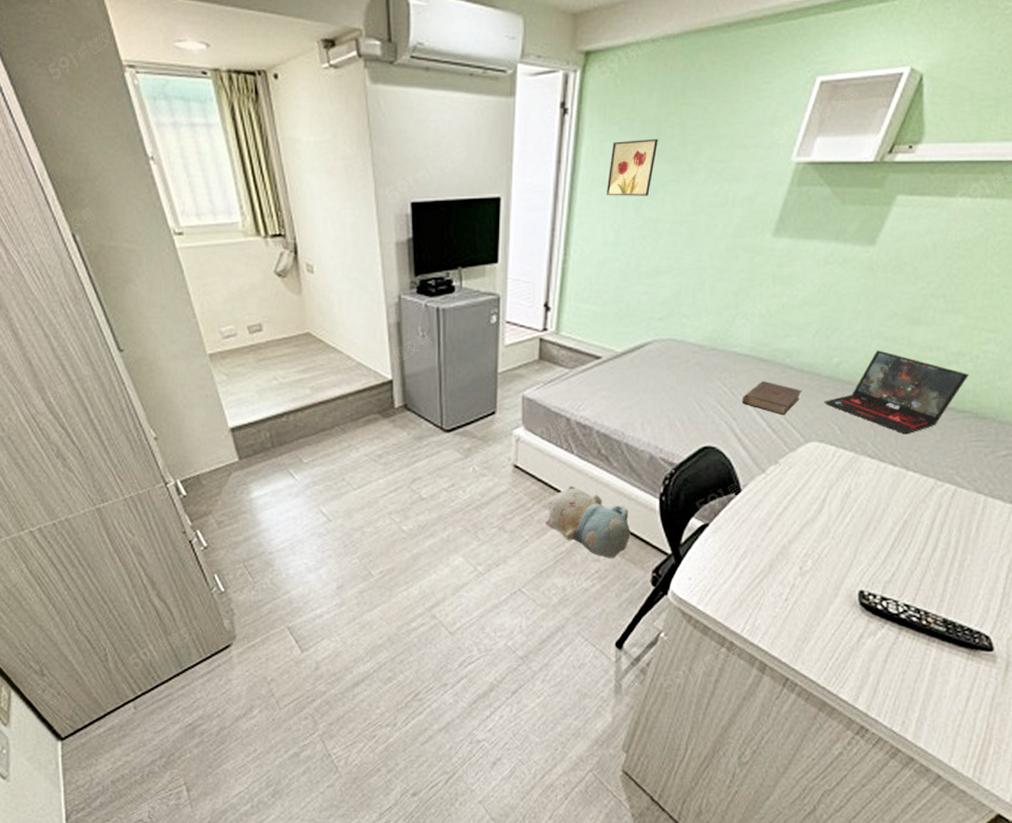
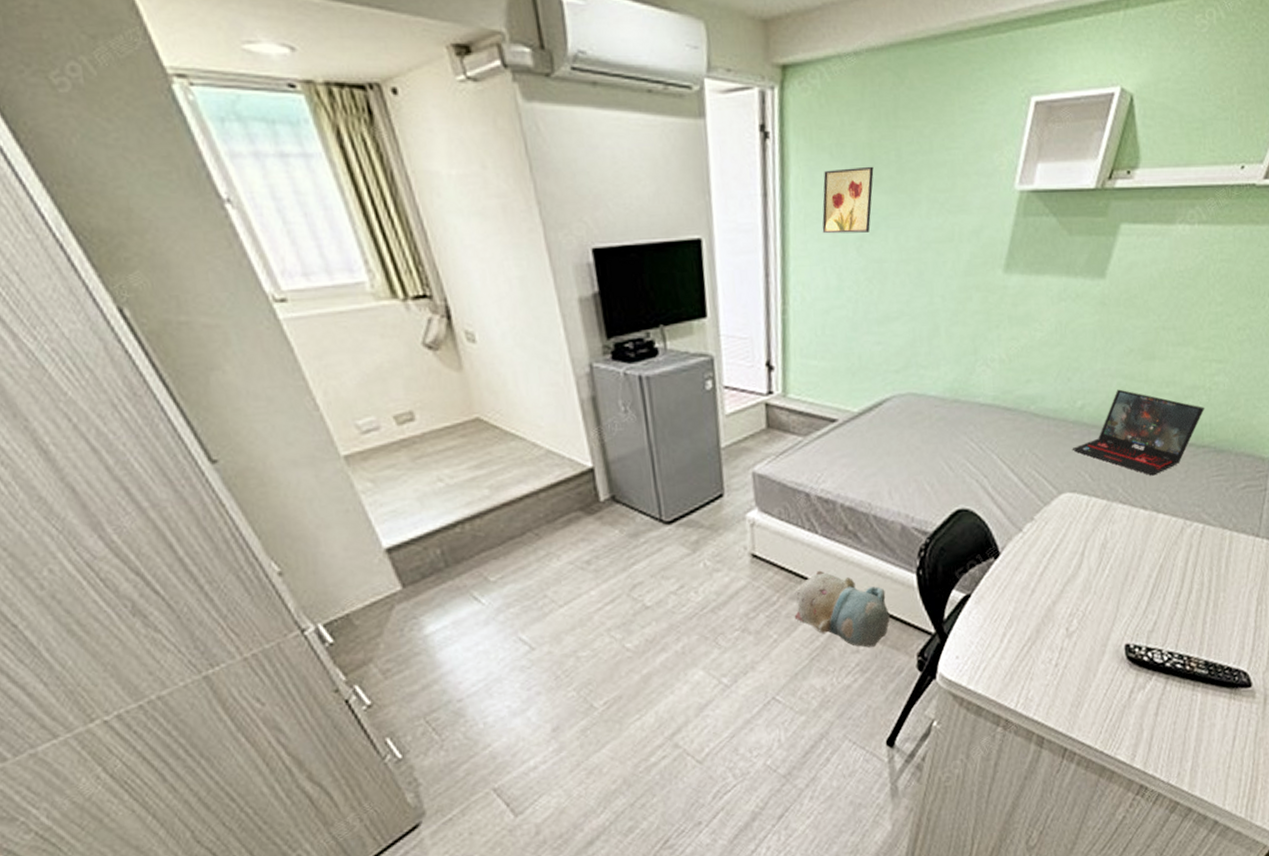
book: present [741,380,803,416] -> none [990,431,1051,468]

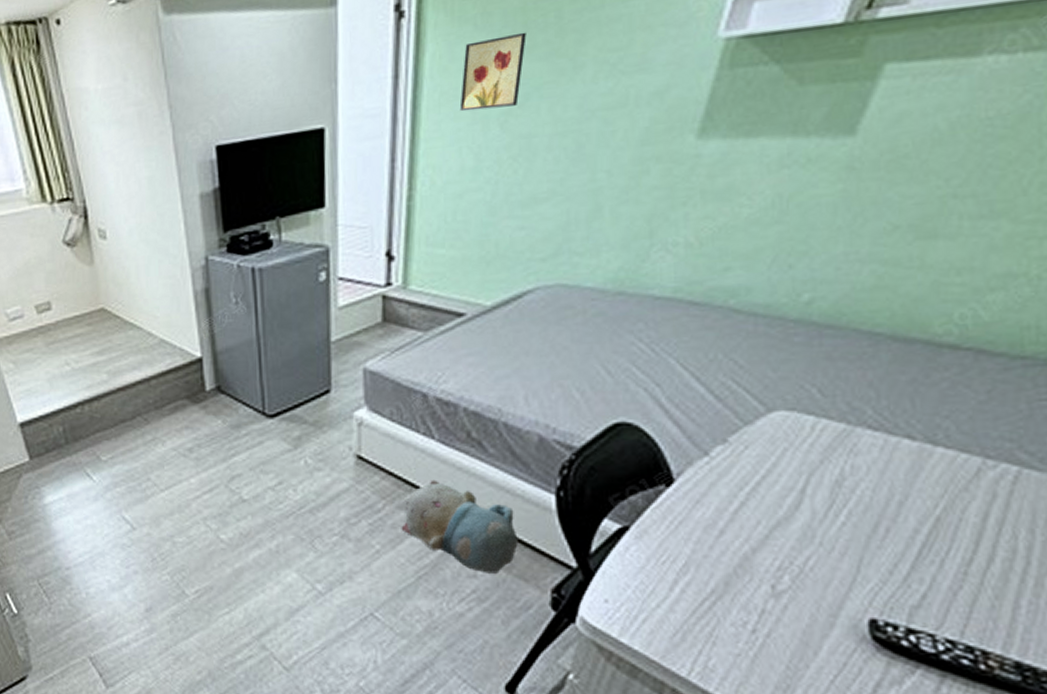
laptop: present [1072,389,1205,476] -> none [791,278,1029,395]

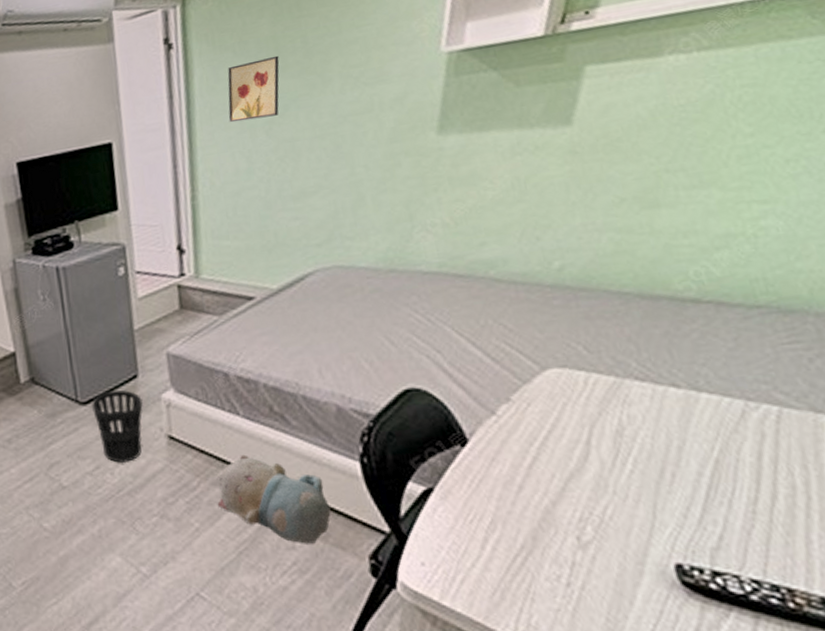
wastebasket: none [279,404,333,481] -> present [92,390,143,464]

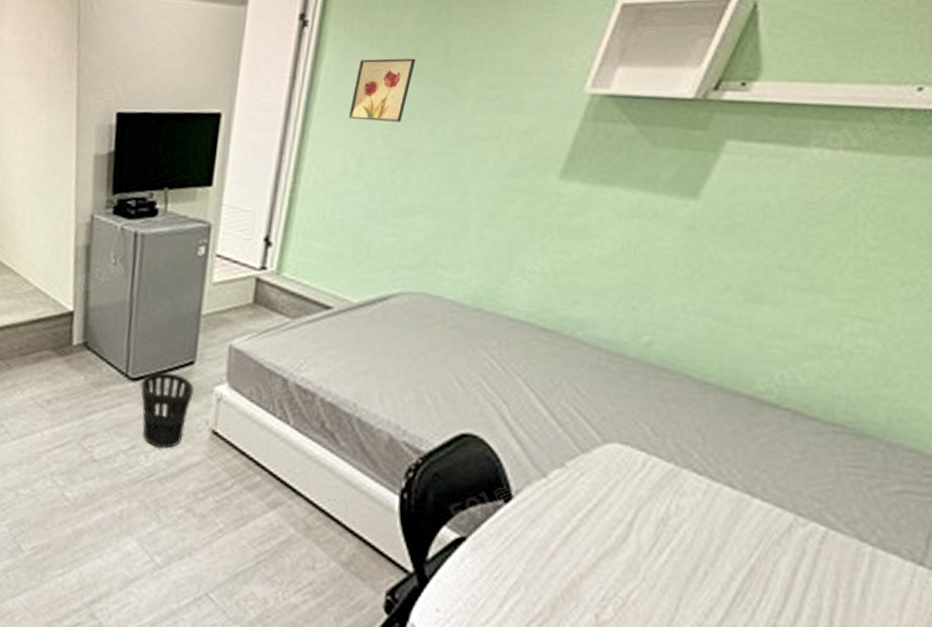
plush toy: present [217,454,331,544] -> none [246,465,359,569]

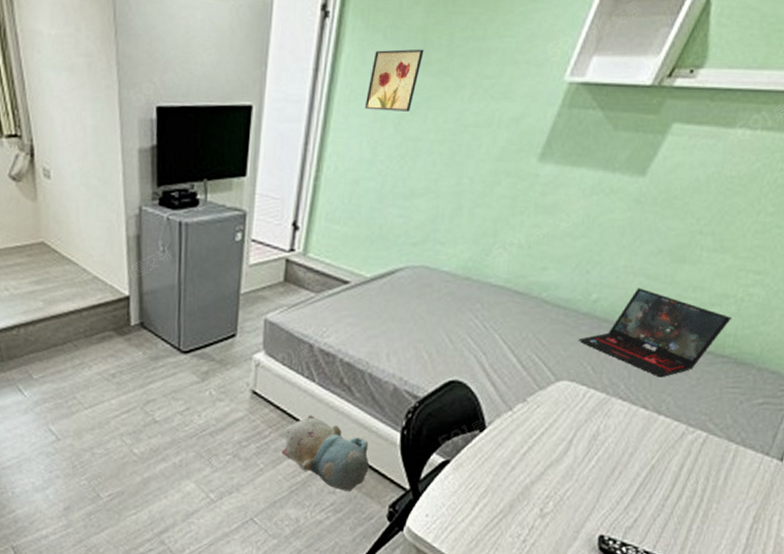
wastebasket: present [140,372,194,449] -> none [191,344,236,409]
plush toy: none [246,465,359,569] -> present [281,415,369,491]
laptop: none [629,331,840,448] -> present [578,288,733,378]

